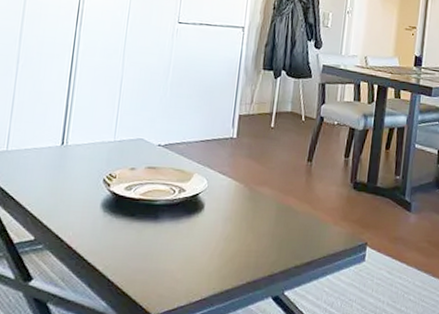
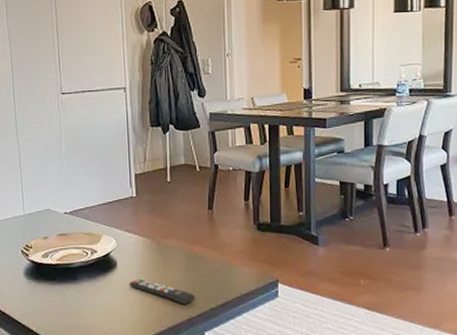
remote control: none [213,226,281,259] -> present [129,279,195,304]

